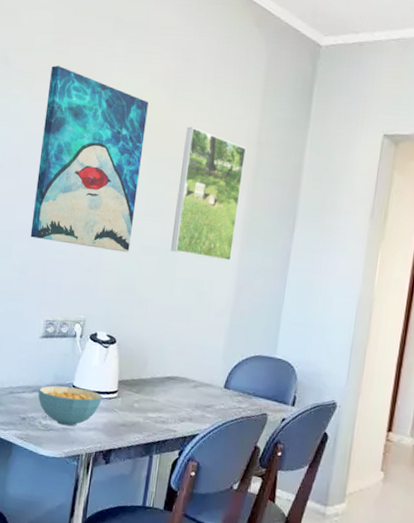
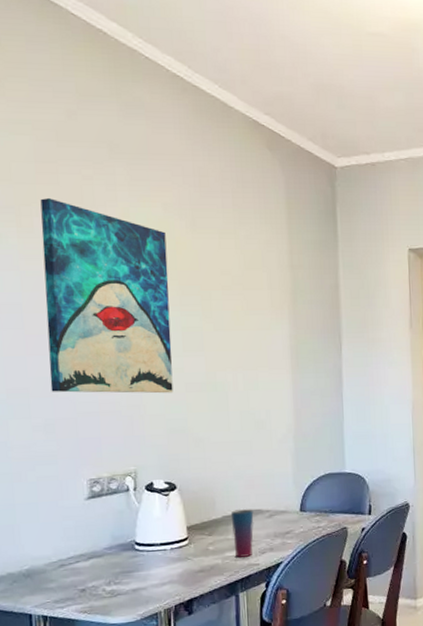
cereal bowl: present [38,385,103,427] -> none [95,543,172,587]
cup: none [156,373,180,422] -> present [230,508,254,557]
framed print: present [170,126,247,262] -> none [213,255,284,387]

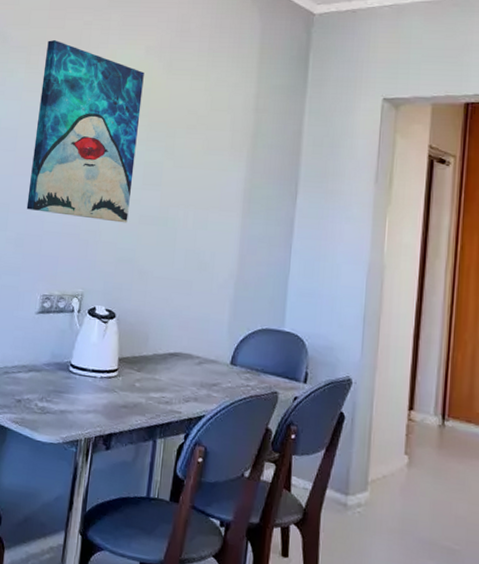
cup: present [230,508,254,557] -> none [160,349,184,402]

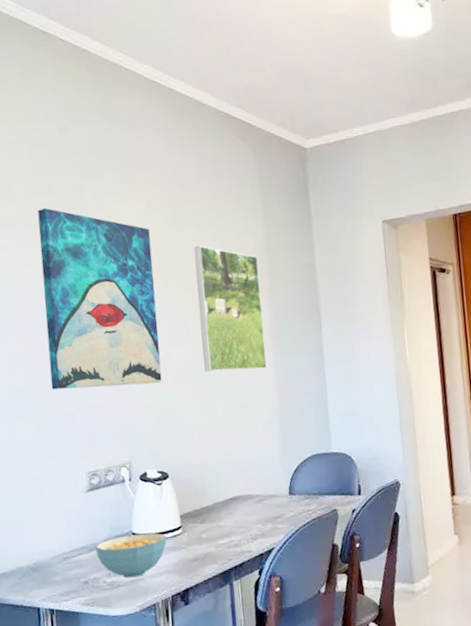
cereal bowl: none [34,364,102,409] -> present [95,533,167,578]
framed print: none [169,95,245,230] -> present [194,245,267,372]

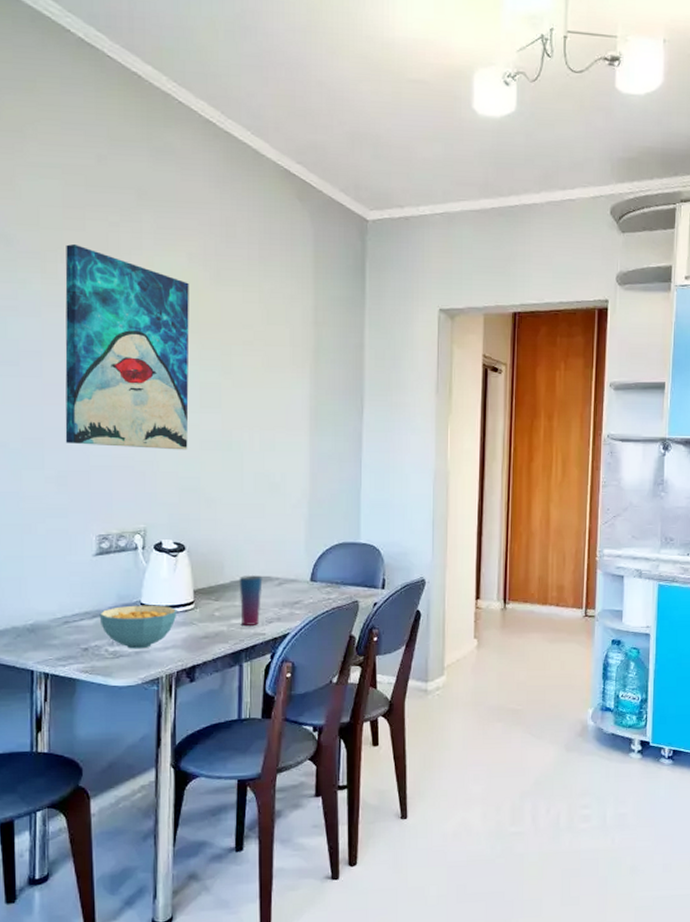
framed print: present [194,245,267,372] -> none [234,308,304,449]
cup: none [221,494,245,545] -> present [239,574,263,625]

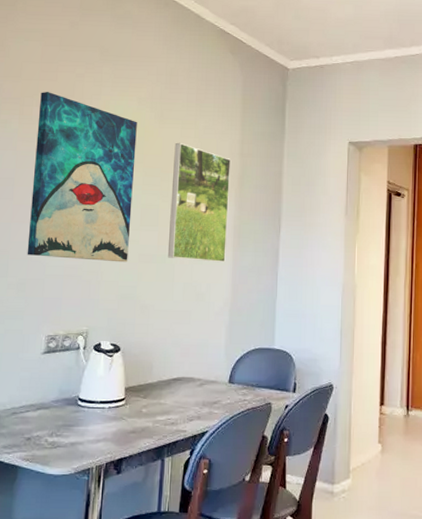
cereal bowl: present [99,605,177,649] -> none [42,399,110,441]
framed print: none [234,308,304,449] -> present [167,142,232,263]
cup: present [239,574,263,625] -> none [165,375,186,423]

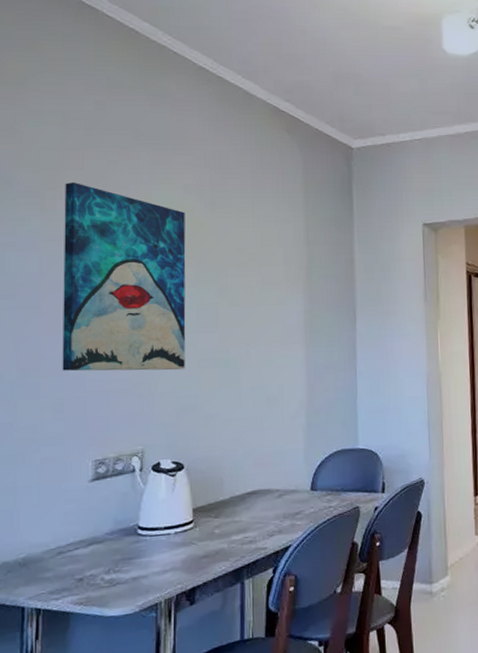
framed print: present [167,142,232,263] -> none [230,233,298,362]

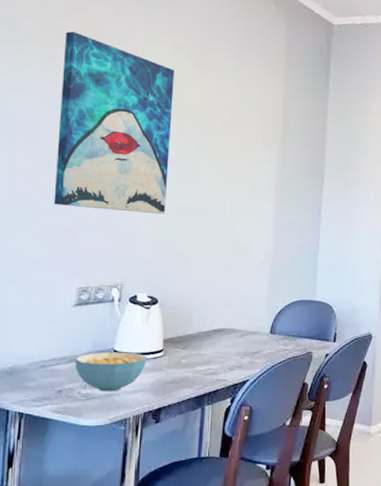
cereal bowl: none [95,527,176,576] -> present [74,352,147,392]

